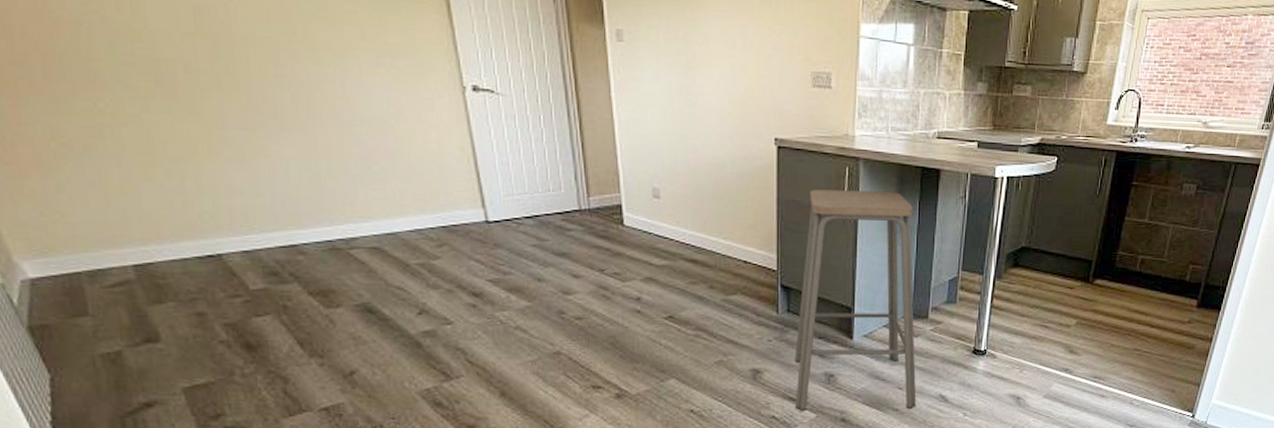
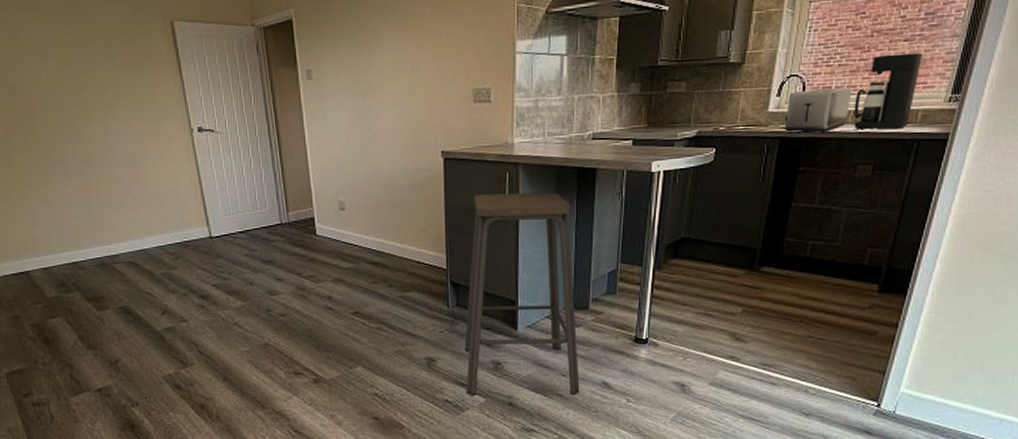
toaster: none [1121,105,1182,149] -> present [784,88,852,133]
coffee maker: none [1182,78,1243,151] -> present [854,53,923,129]

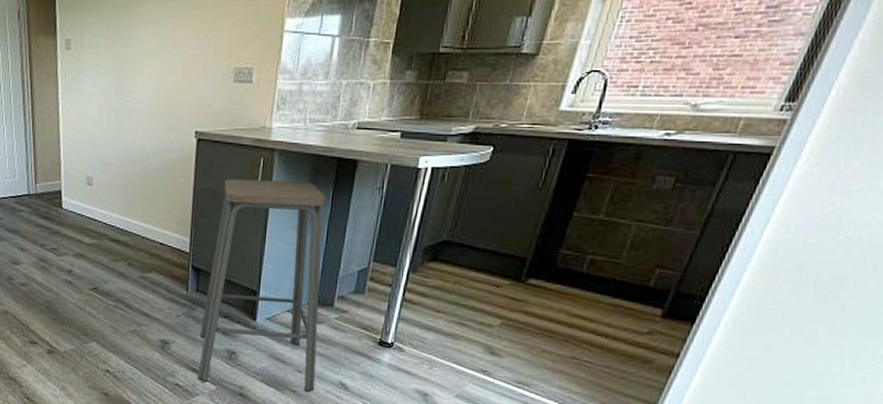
toaster: present [784,88,852,133] -> none [576,88,663,136]
coffee maker: present [854,53,923,129] -> none [658,52,756,138]

